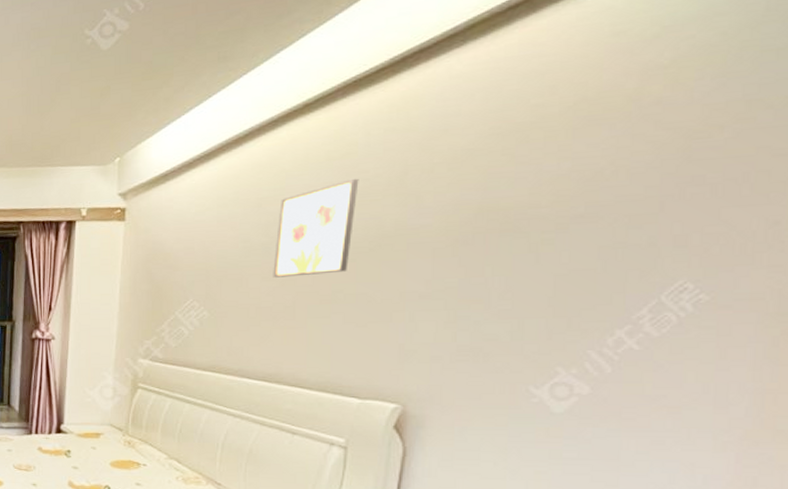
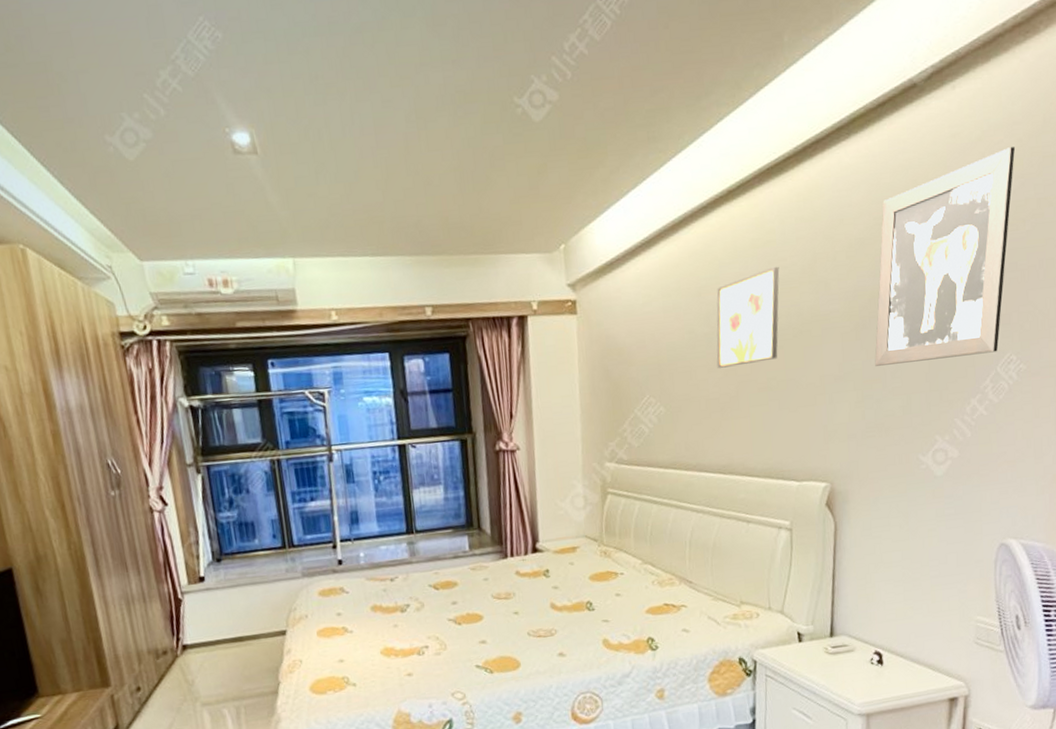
wall art: none [476,41,716,286] -> present [875,146,1016,366]

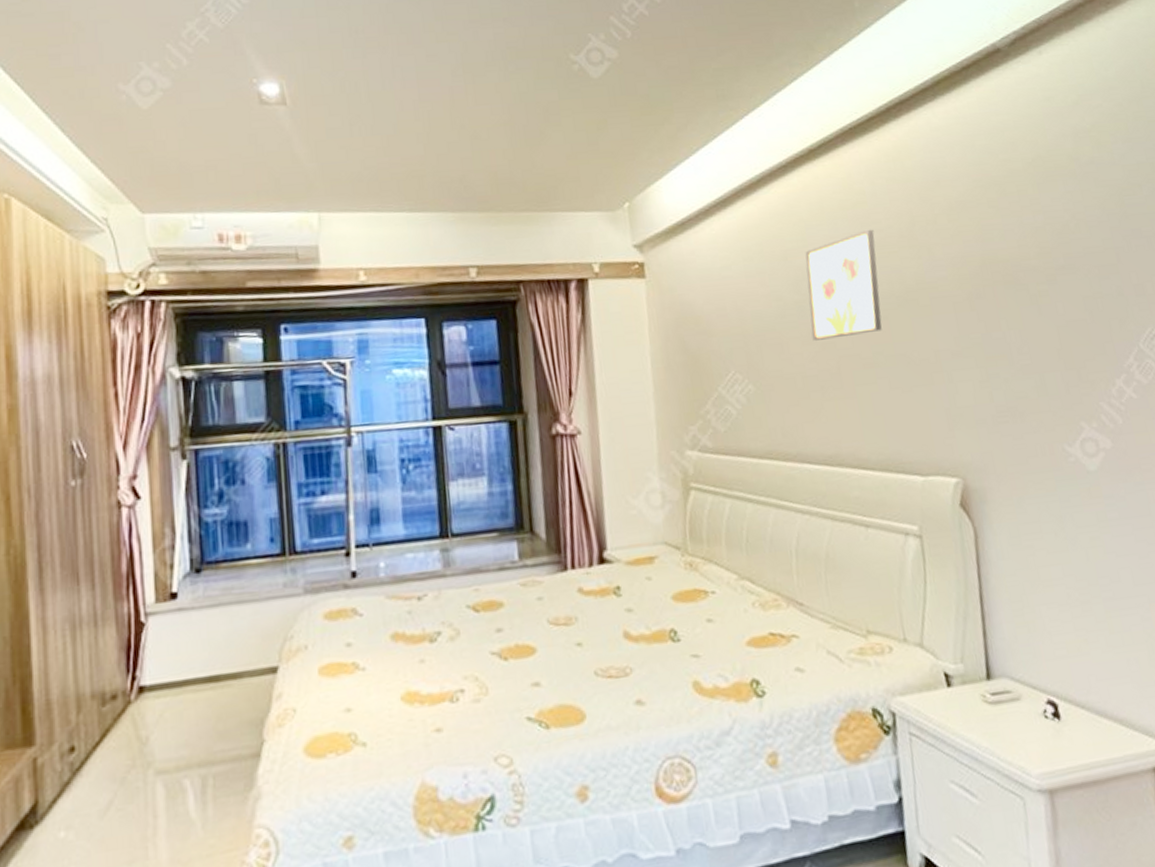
wall art: present [875,146,1016,366] -> none [980,110,1137,341]

